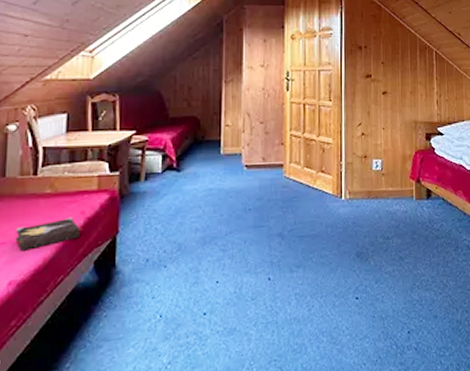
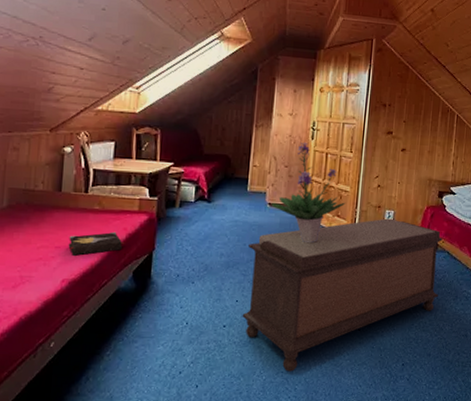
bench: none [224,168,438,359] -> present [242,218,443,372]
potted plant: none [249,94,330,206] -> present [271,142,346,244]

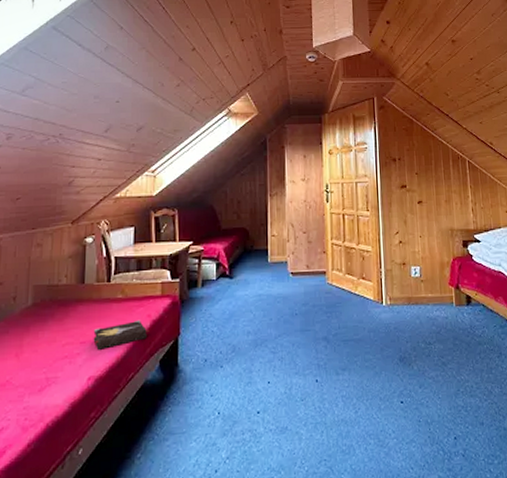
bench: present [242,218,443,372] -> none [275,275,481,459]
potted plant: present [271,142,346,244] -> none [294,205,370,311]

